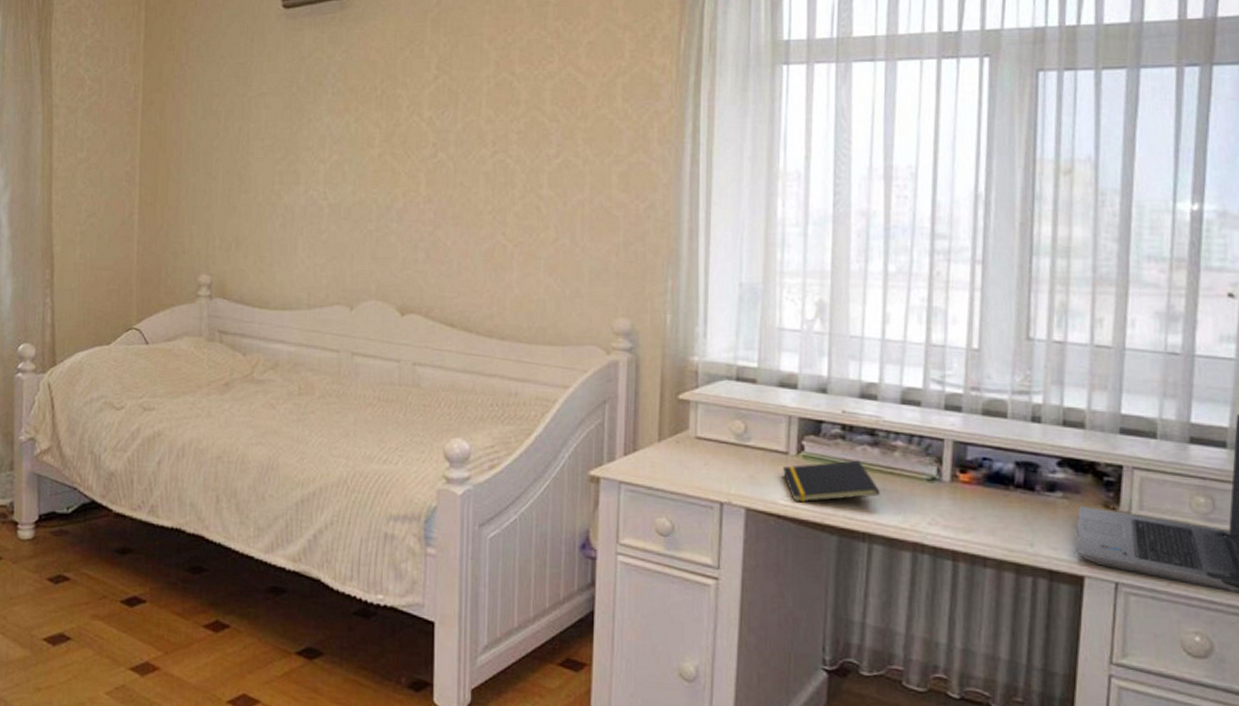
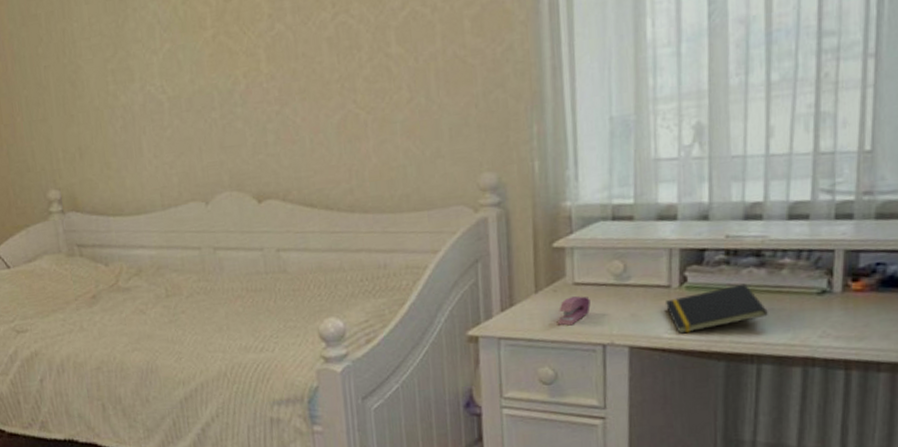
stapler: none [678,450,711,479] -> present [558,296,591,326]

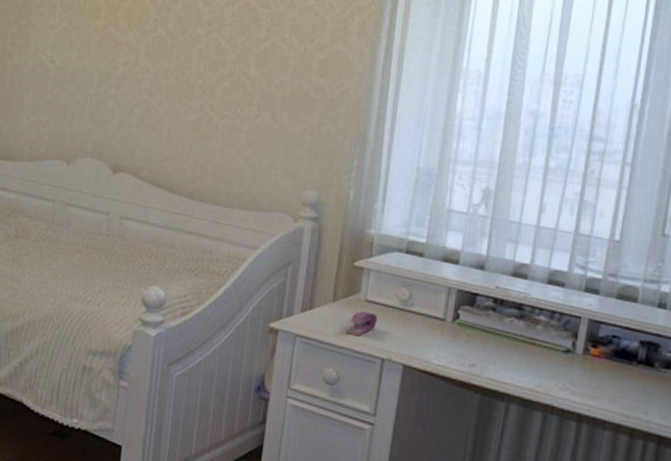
notepad: present [666,283,768,334] -> none [439,330,521,364]

